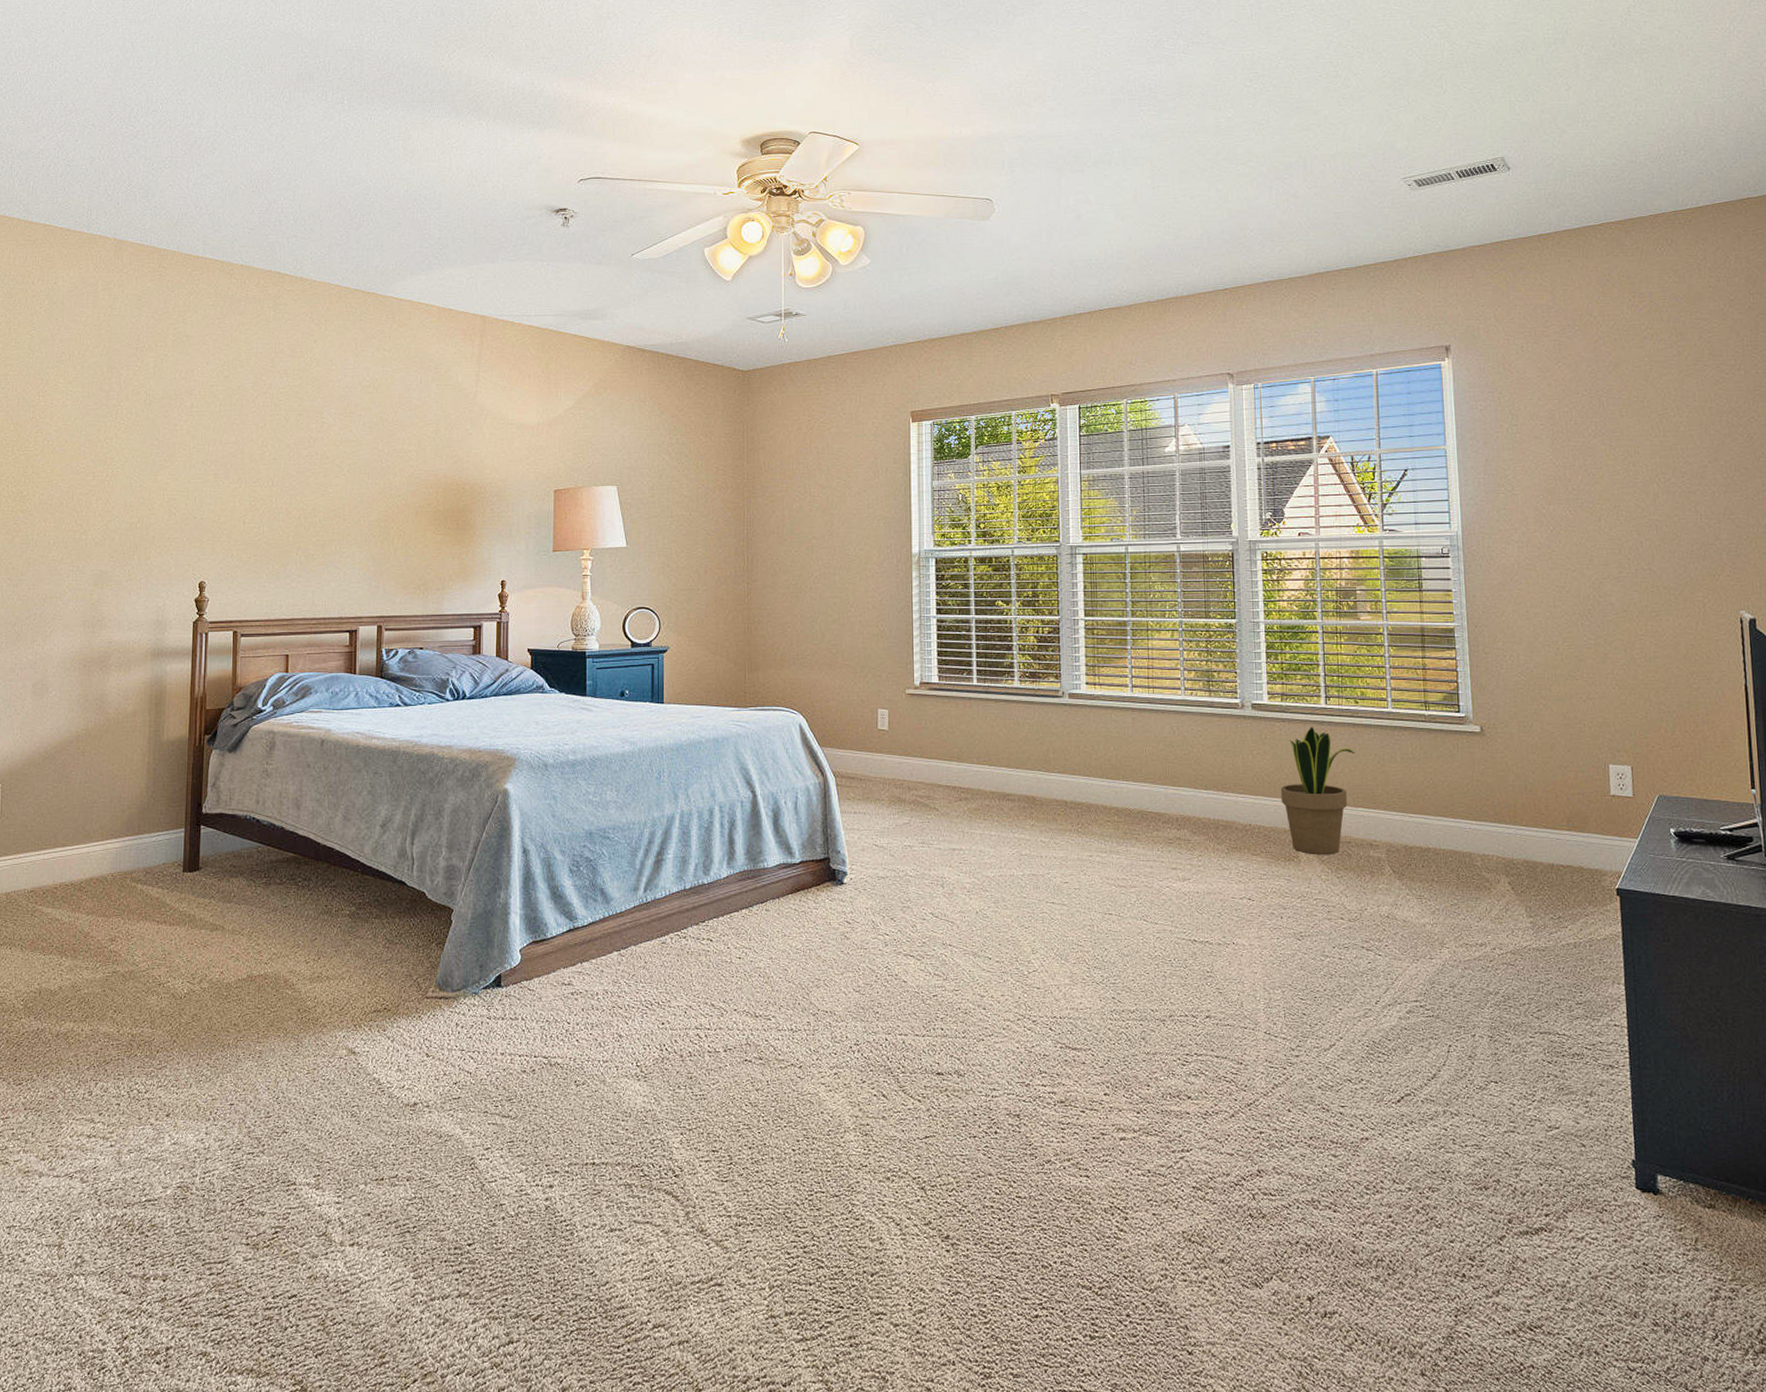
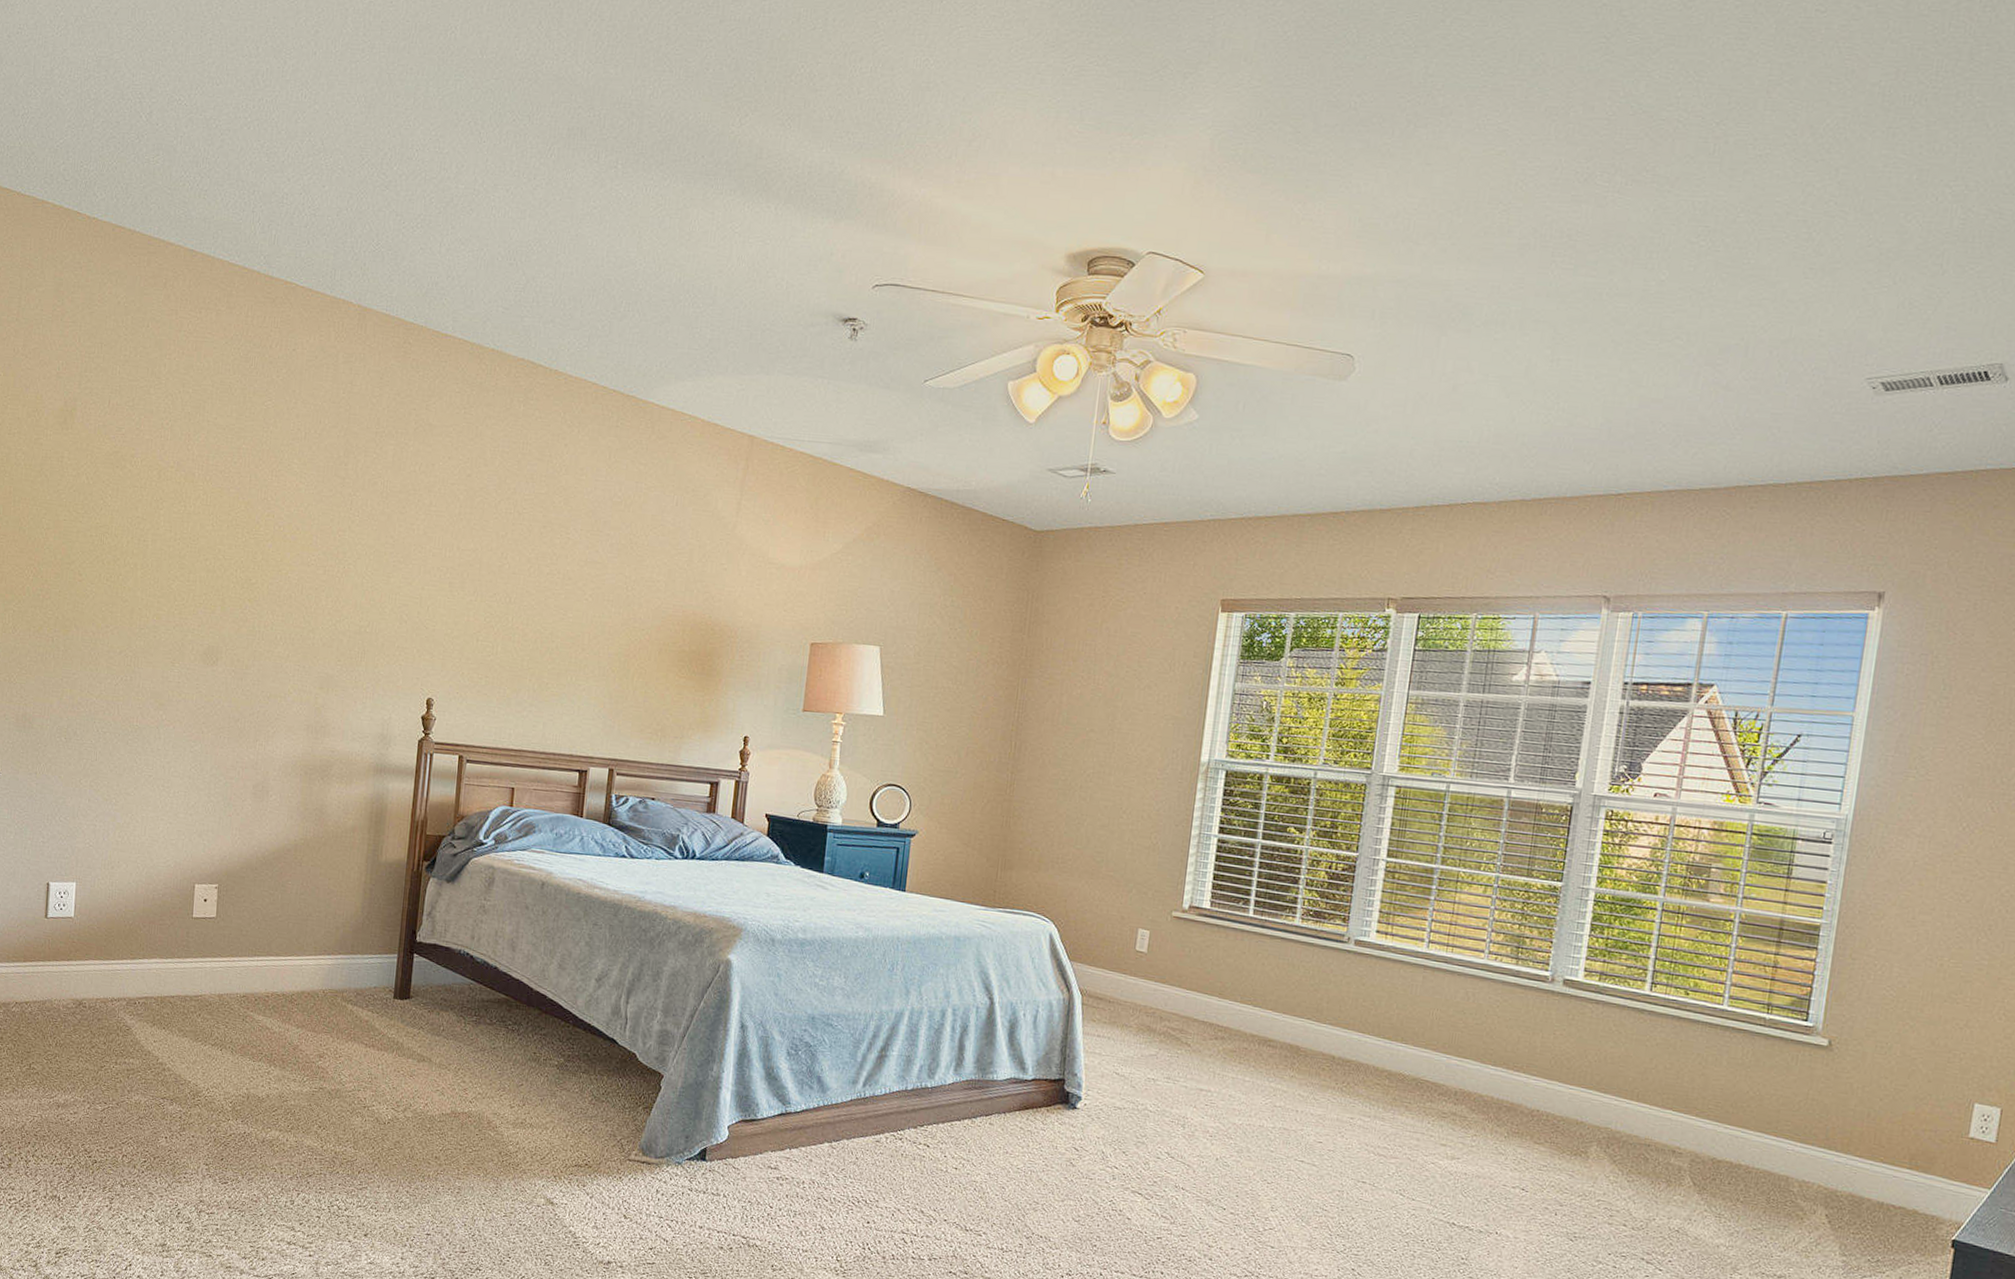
potted plant: present [1280,727,1356,854] -> none [1578,1013,1675,1156]

